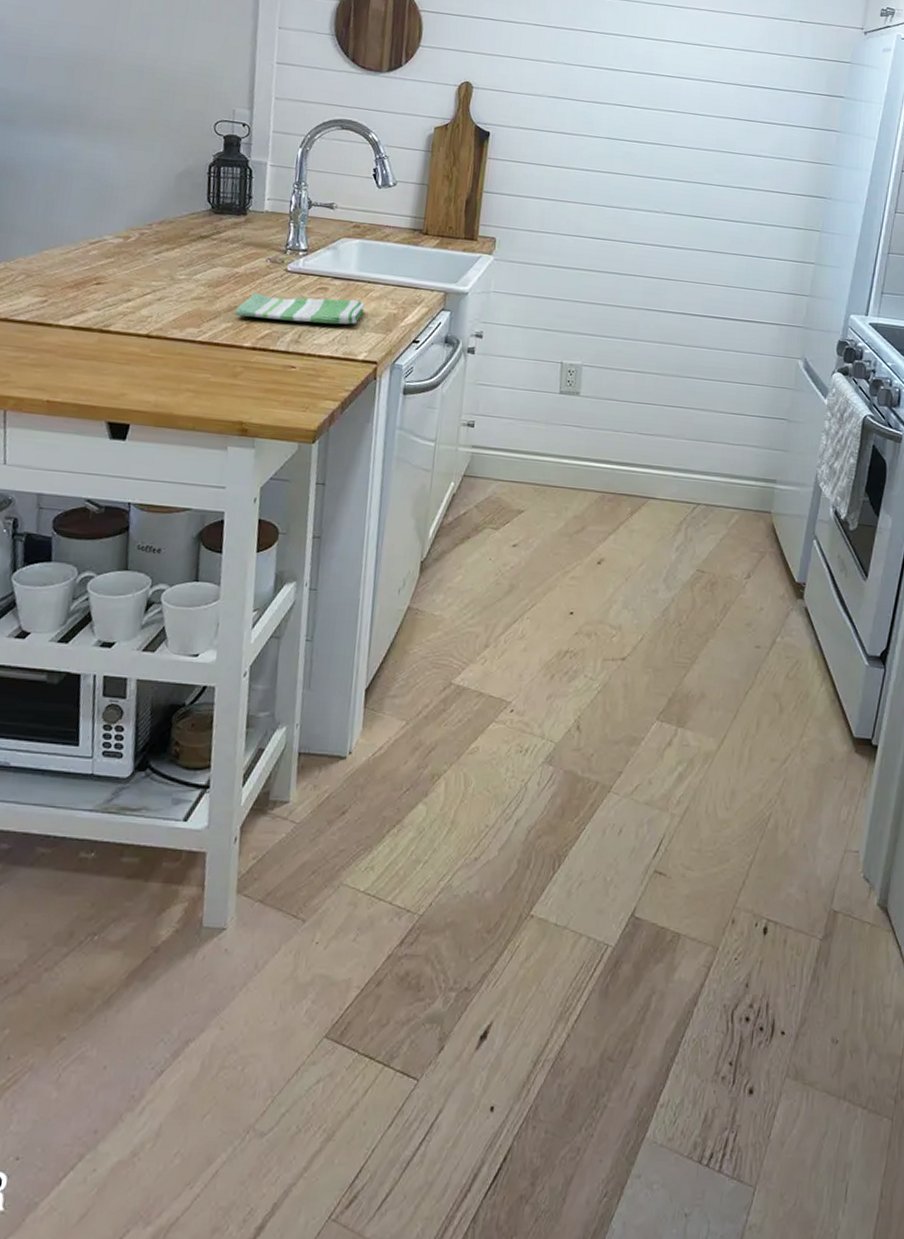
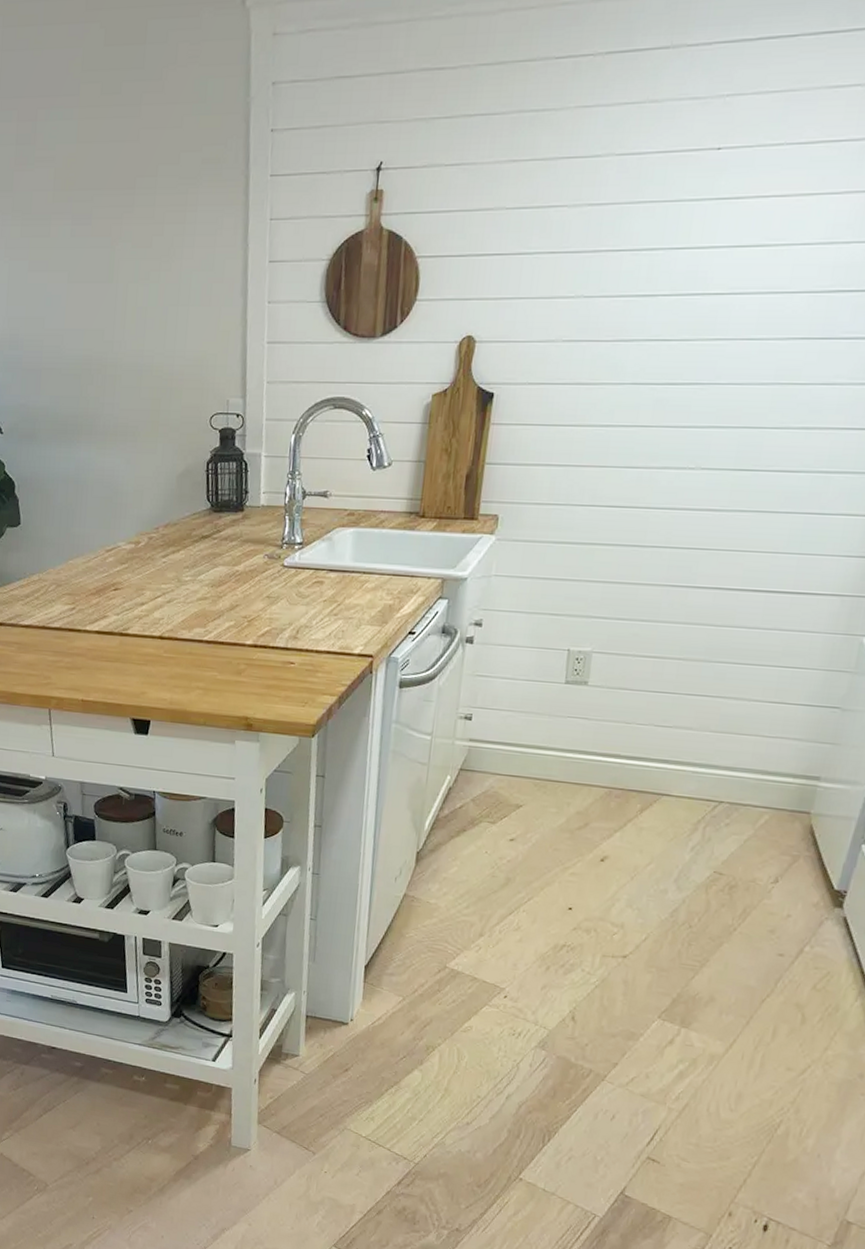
dish towel: present [235,292,365,325] -> none [237,590,360,619]

